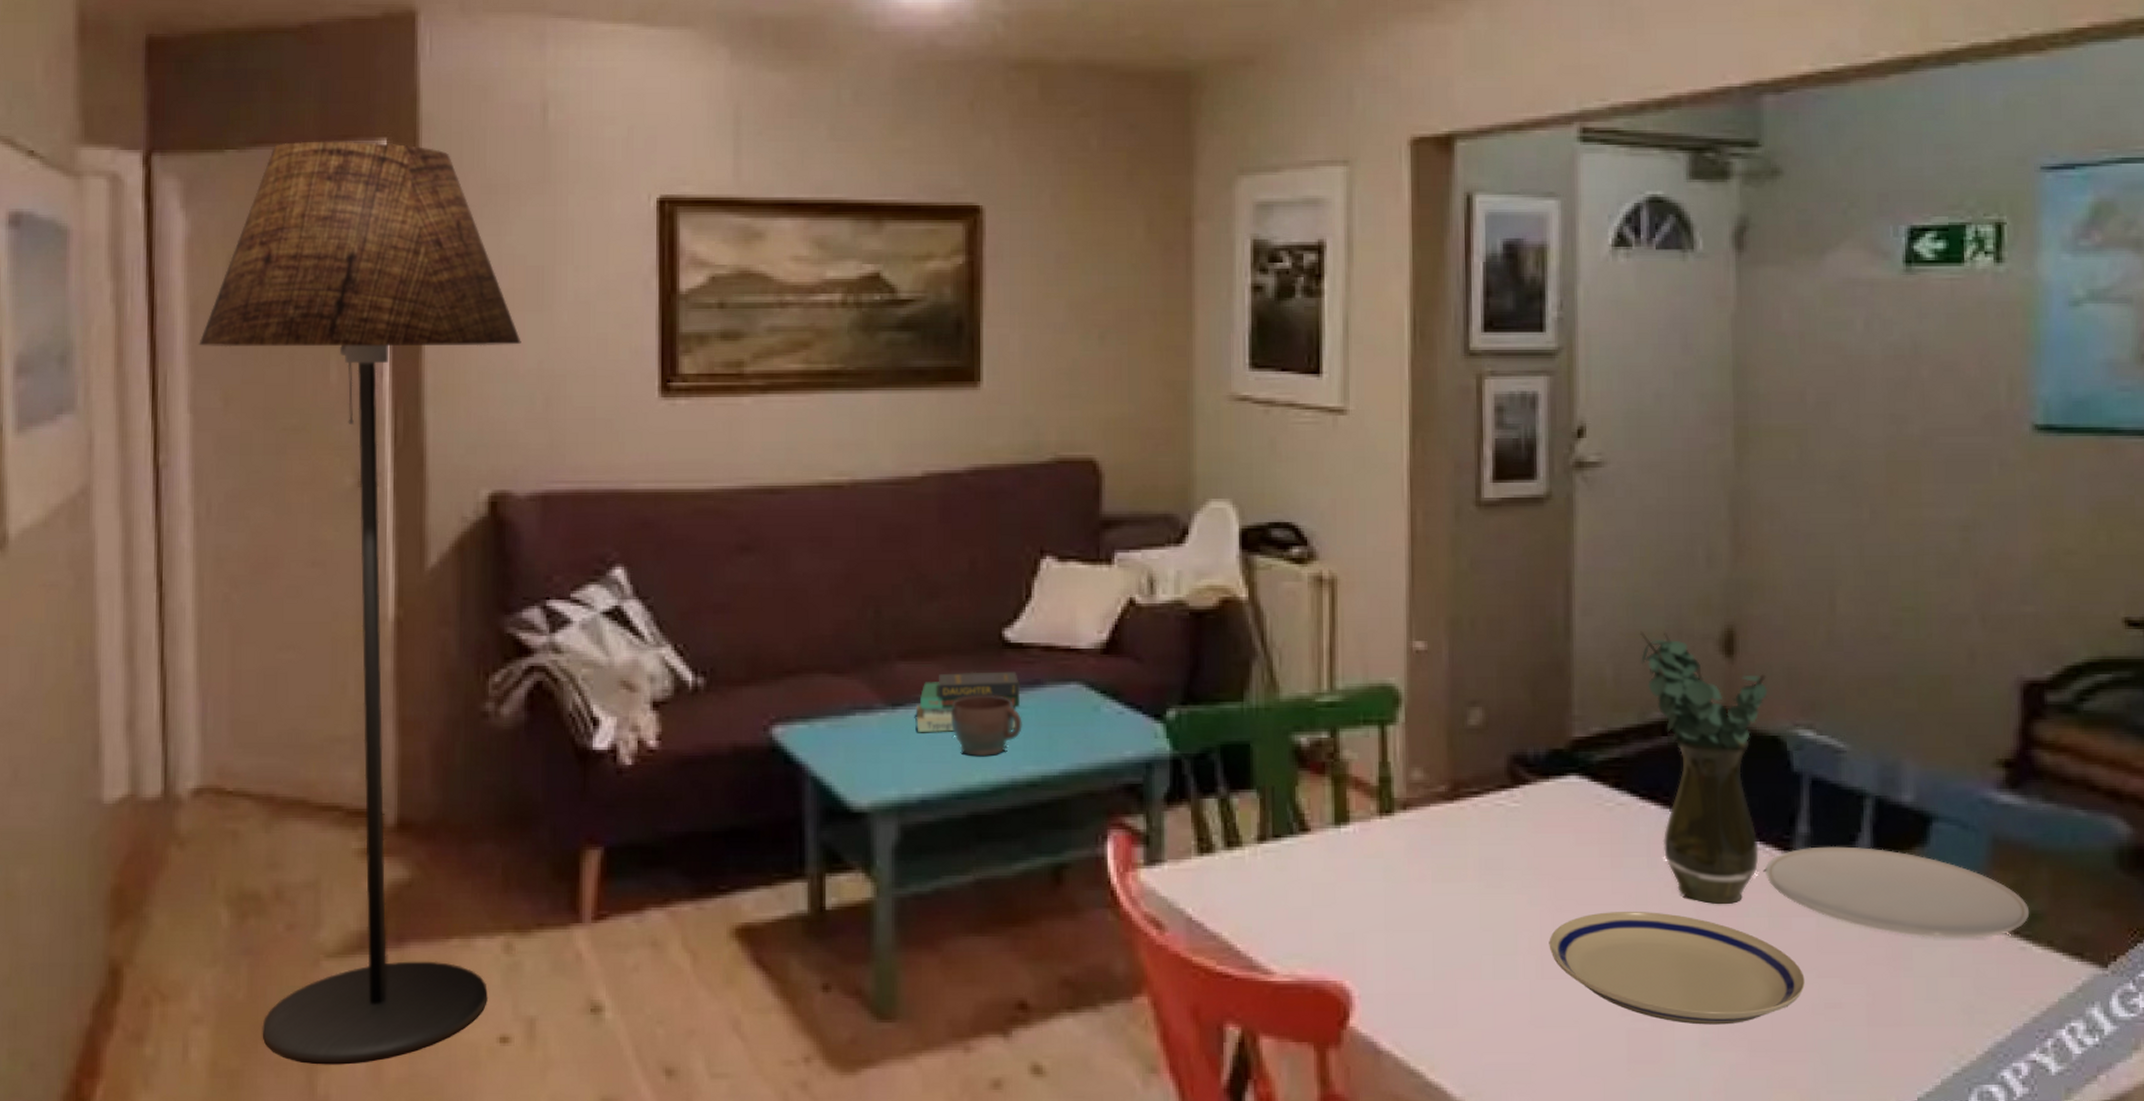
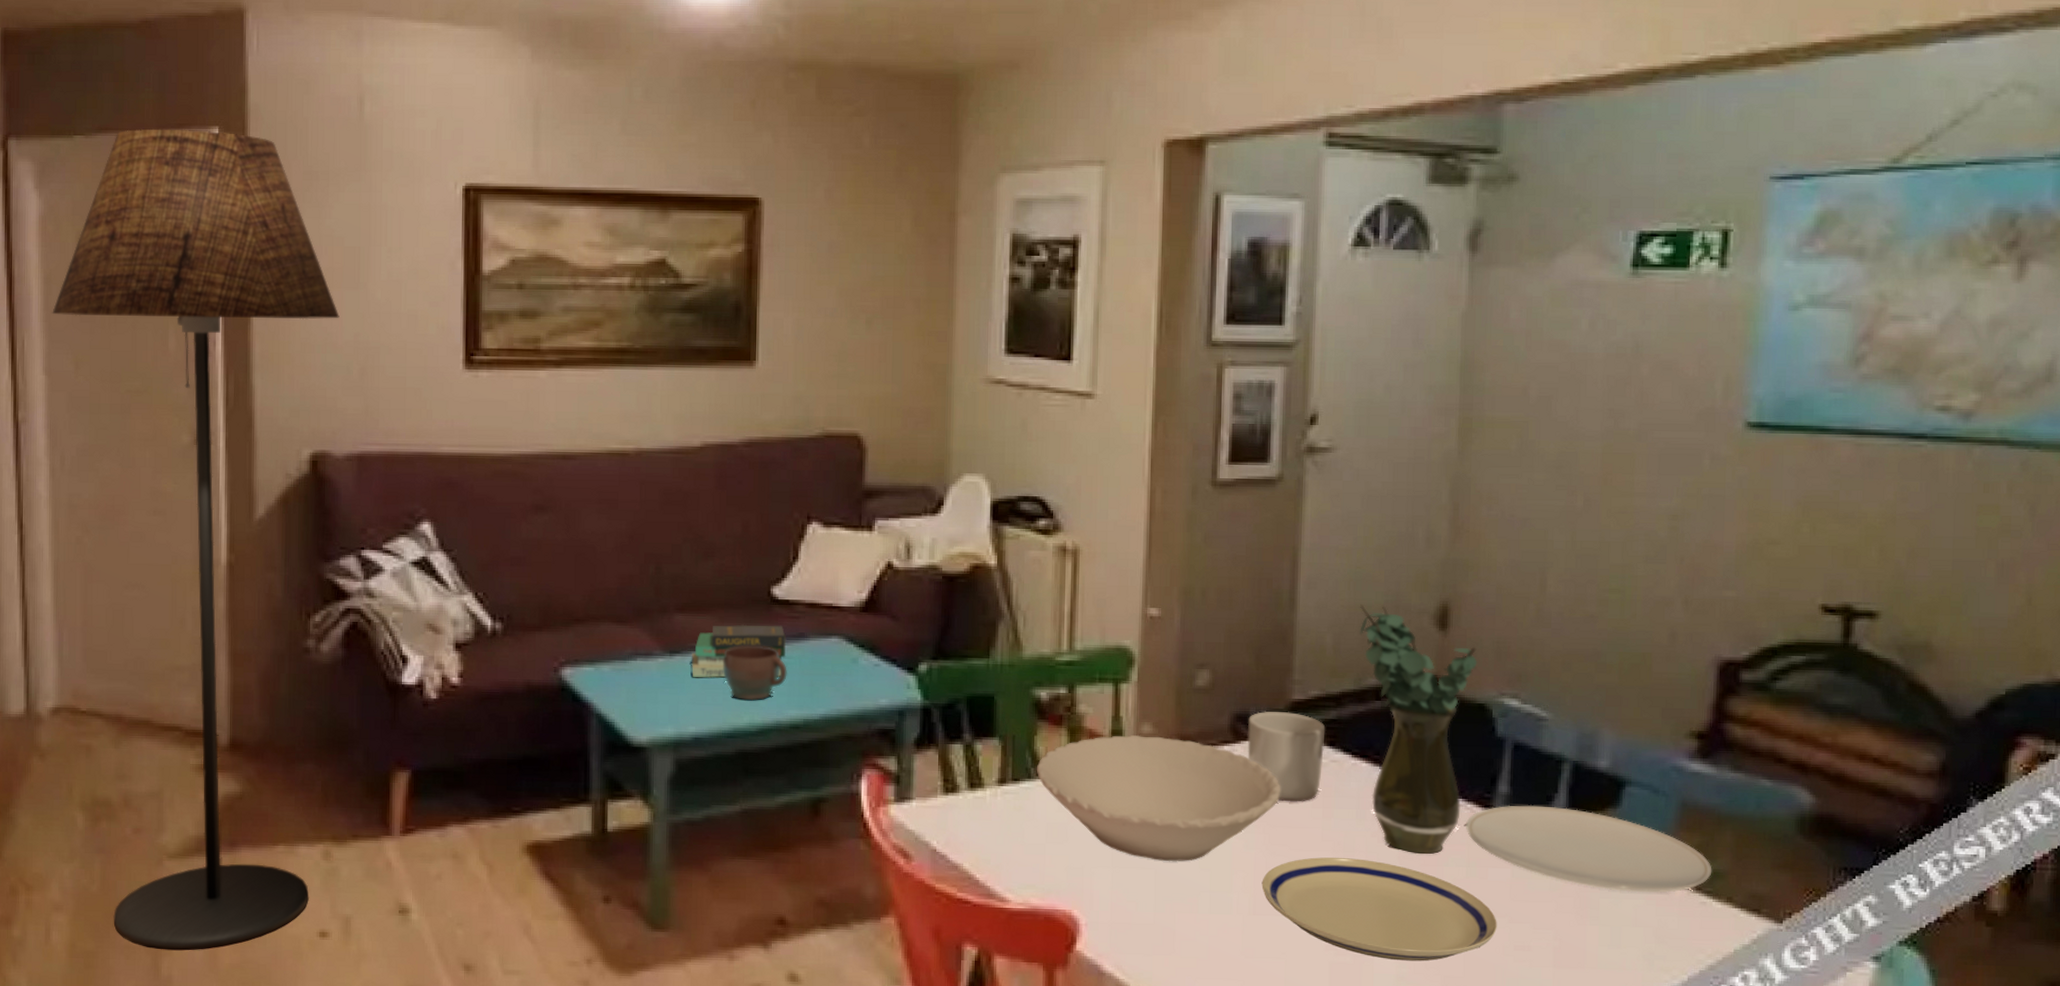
bowl: none [1298,781,1565,923] -> present [1036,734,1281,862]
mug: none [1526,751,1610,851] -> present [1247,711,1326,802]

